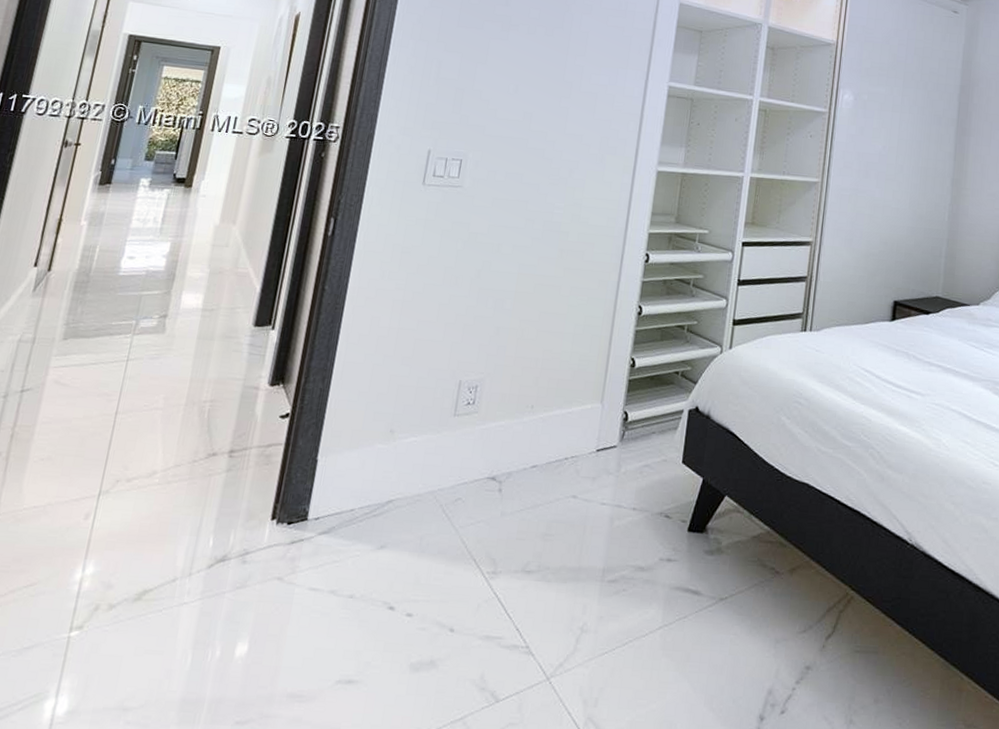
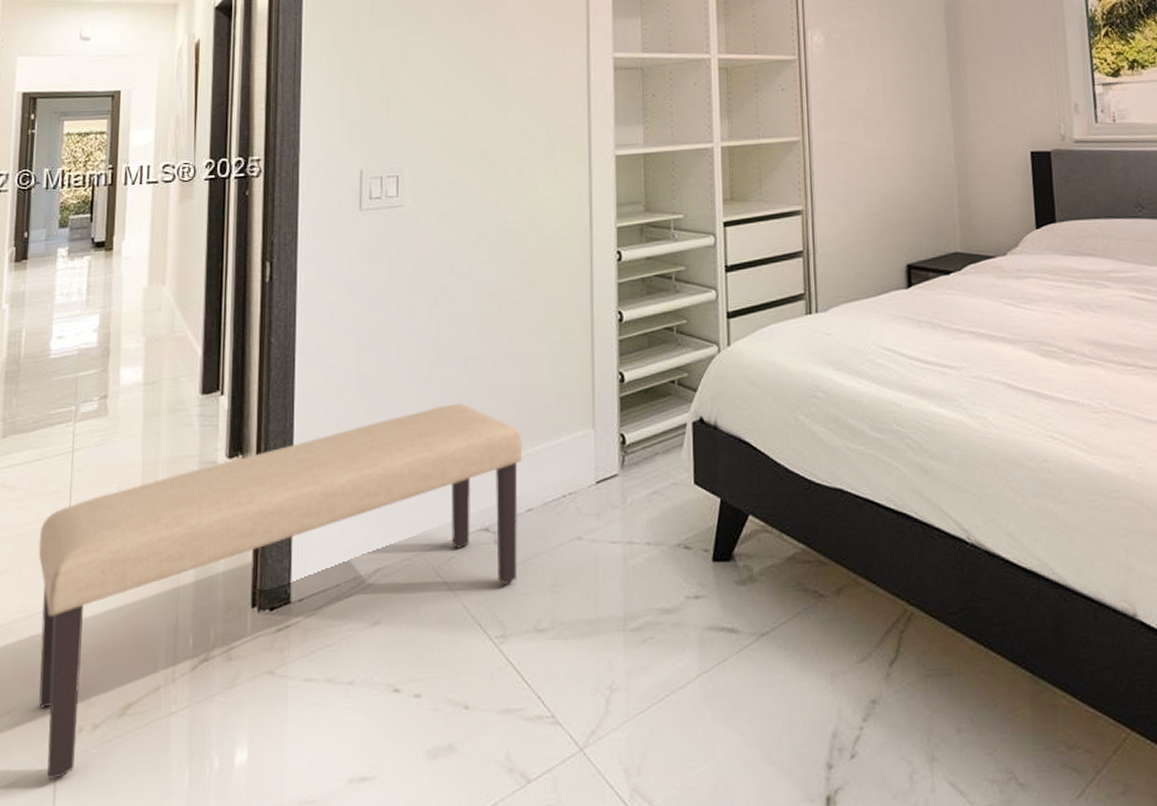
bench: none [60,365,536,649] -> present [38,403,522,780]

